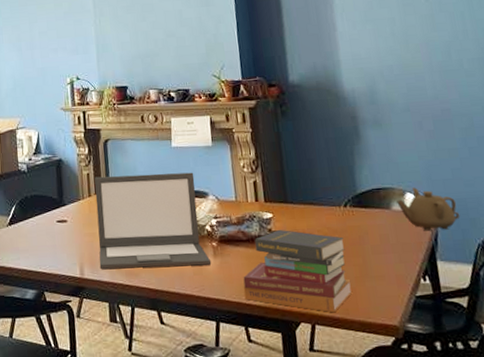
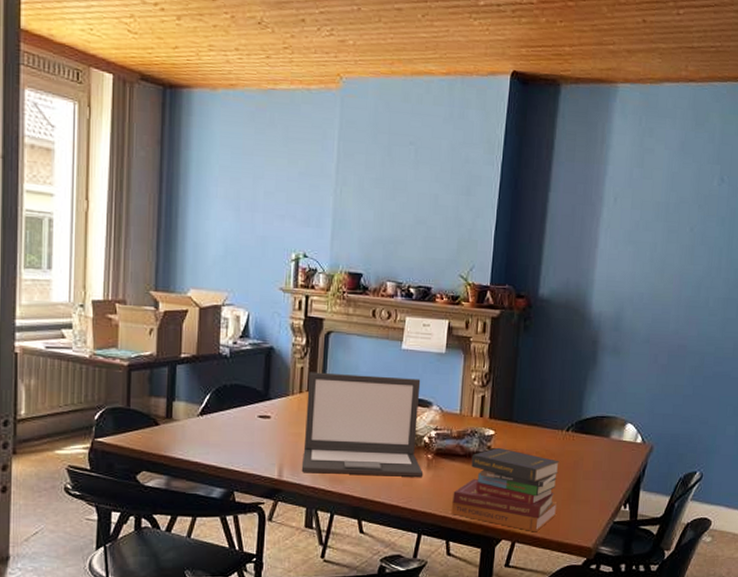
teapot: present [396,187,460,231] -> none [617,419,671,462]

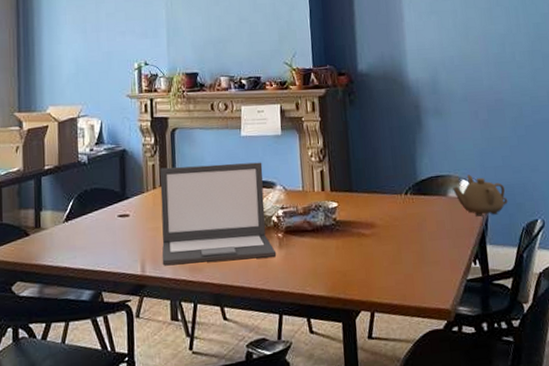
books: present [451,448,559,532] -> none [307,219,410,300]
teapot: none [617,419,671,462] -> present [453,174,508,217]

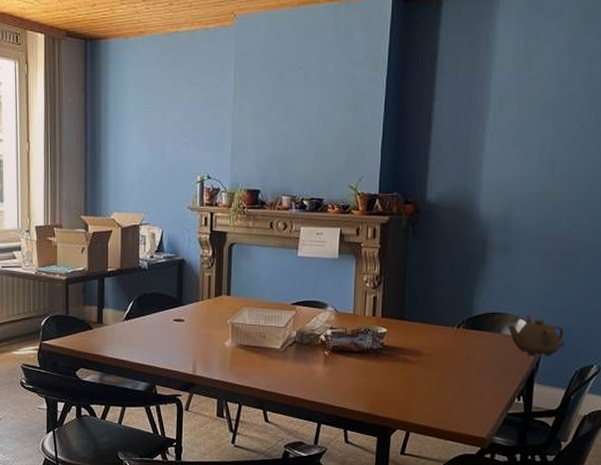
laptop: present [160,162,277,265] -> none [212,280,321,372]

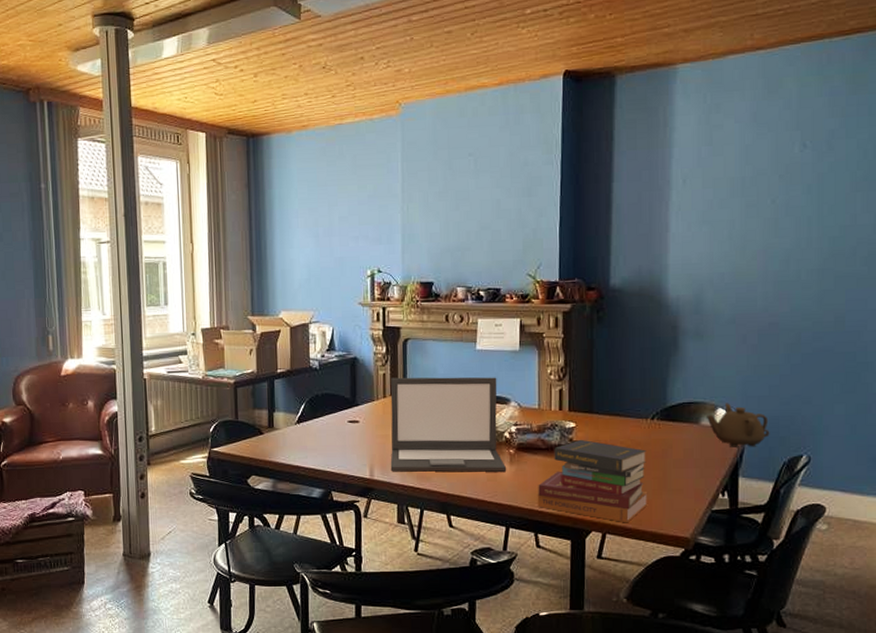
laptop: none [212,280,321,372] -> present [390,377,507,472]
books: none [348,345,451,423] -> present [537,440,648,523]

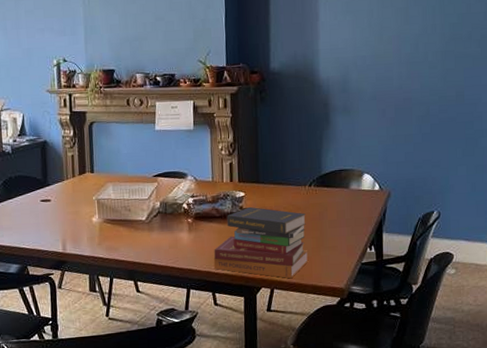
laptop: present [390,377,507,472] -> none [79,154,186,245]
teapot: present [707,403,770,447] -> none [355,169,407,207]

